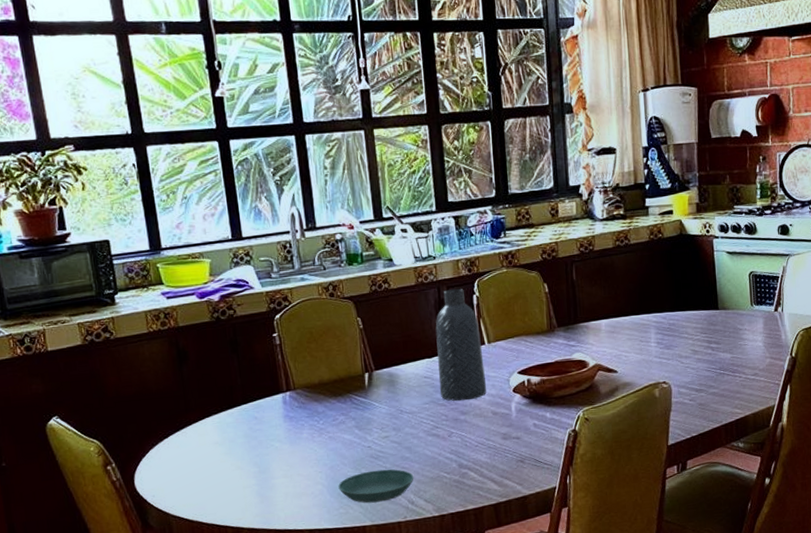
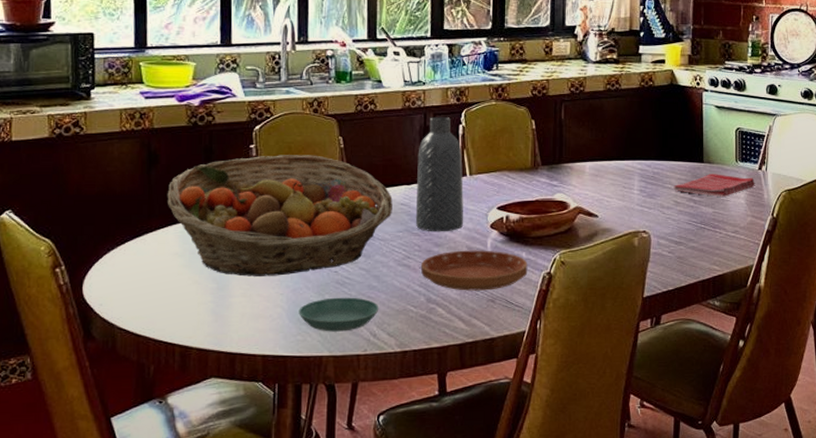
fruit basket: none [200,338,417,459] -> present [167,155,393,277]
saucer: none [450,413,553,454] -> present [421,250,528,291]
dish towel: none [690,319,772,342] -> present [673,174,755,197]

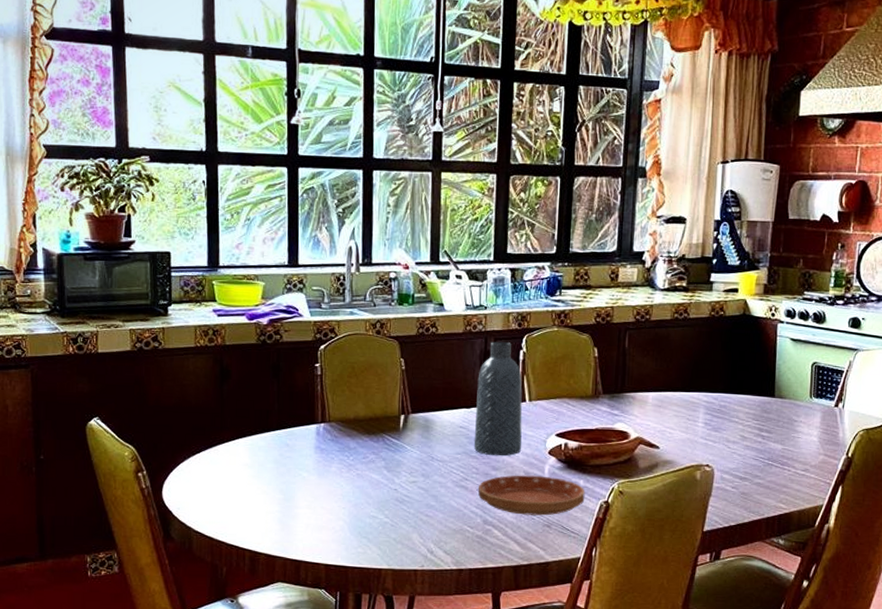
fruit basket: present [167,155,393,277] -> none [238,374,452,491]
saucer: present [298,297,379,332] -> none [359,514,437,547]
dish towel: present [673,174,755,197] -> none [740,409,830,433]

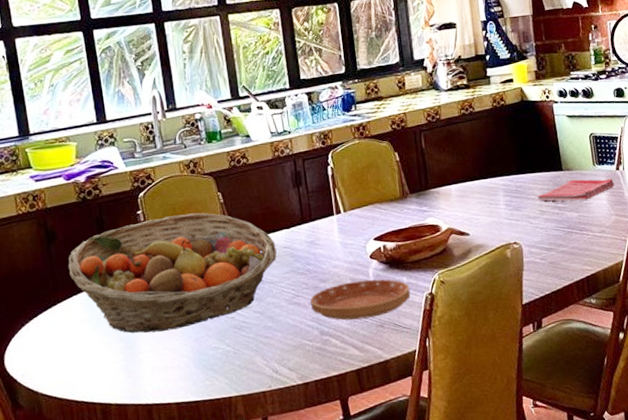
fruit basket: none [238,374,452,491] -> present [68,212,277,333]
vase: present [473,342,522,457] -> none [293,161,345,270]
dish towel: none [740,409,830,433] -> present [537,178,615,201]

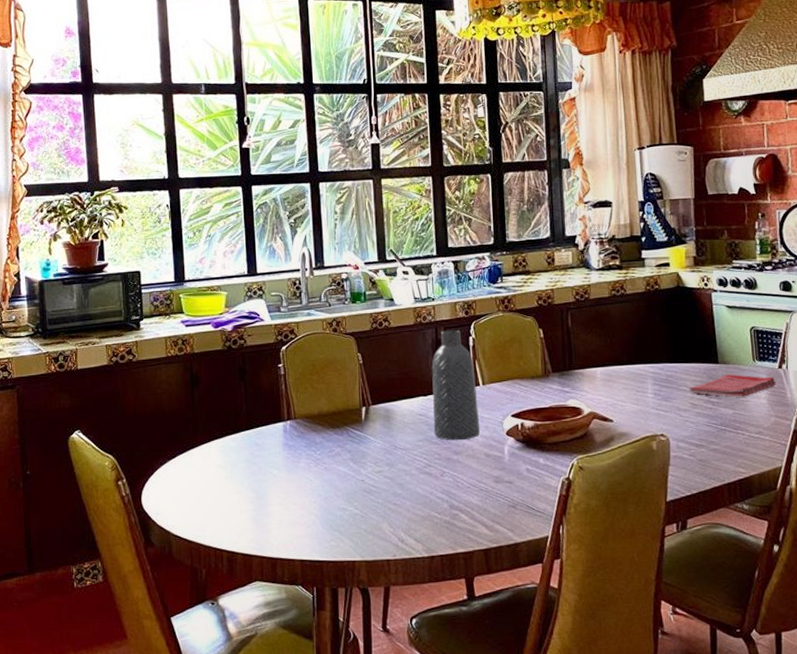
fruit basket: present [68,212,277,333] -> none [208,371,412,486]
vase: none [293,161,345,270] -> present [432,330,481,441]
saucer: present [310,279,411,320] -> none [442,457,547,497]

